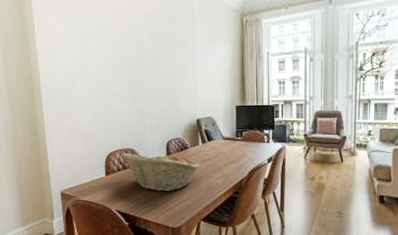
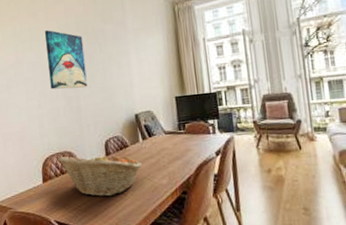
wall art: none [112,28,153,90] -> present [45,30,88,90]

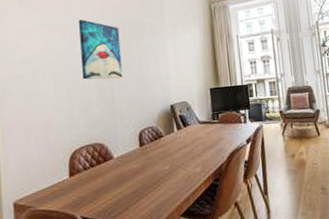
fruit basket: present [57,152,143,197] -> none [86,142,177,189]

